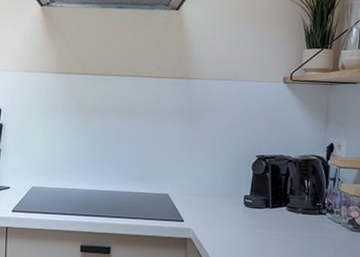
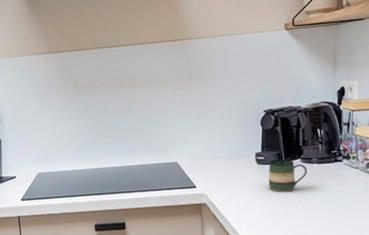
mug: none [253,204,293,237] -> present [268,159,308,192]

